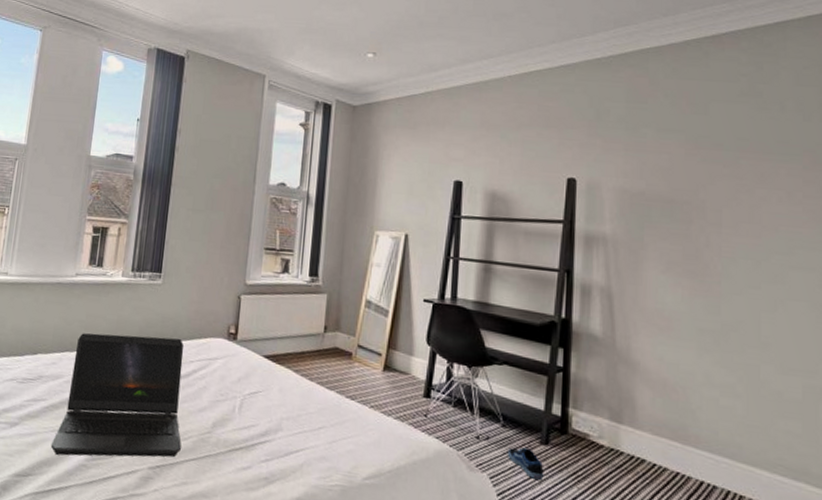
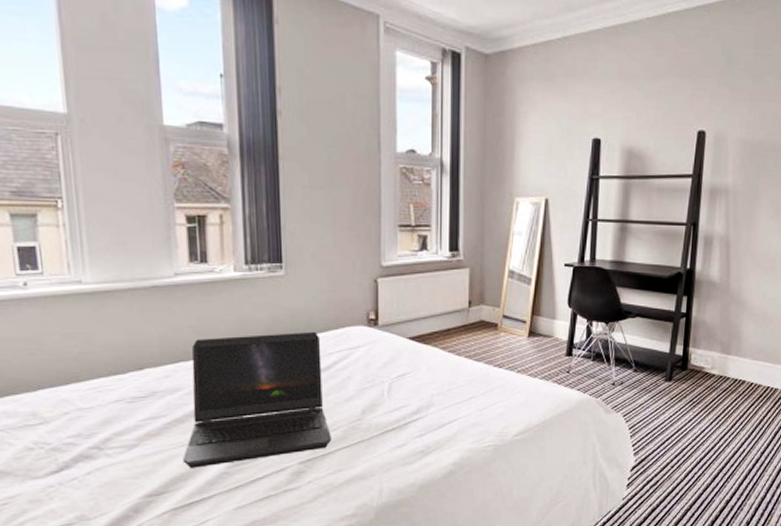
shoe: present [508,447,544,480] -> none [639,386,667,411]

